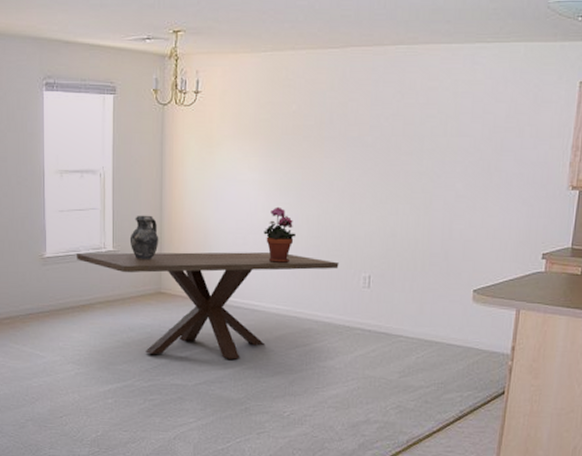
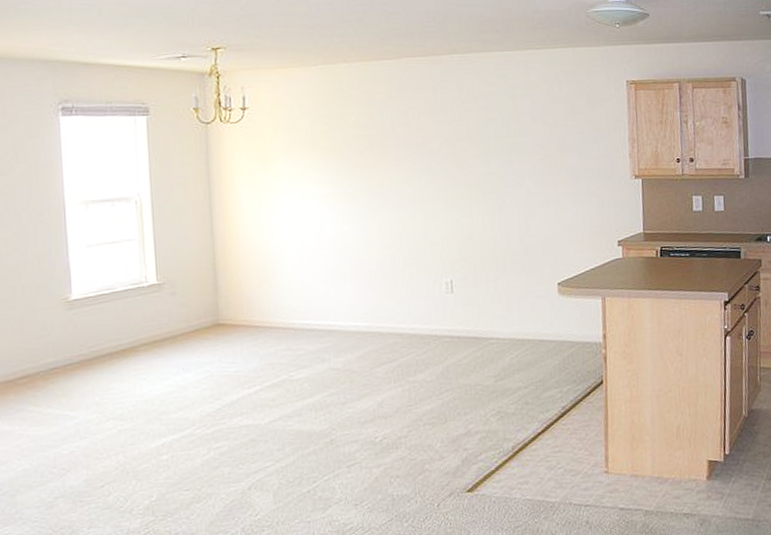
dining table: present [77,252,339,359] -> none [112,266,418,395]
ceramic jug: present [129,215,159,260] -> none [176,240,213,291]
potted plant: present [263,206,296,264] -> none [332,219,368,279]

